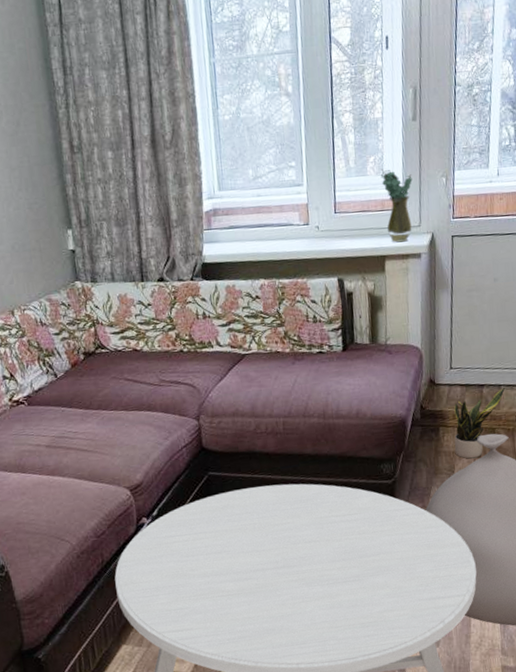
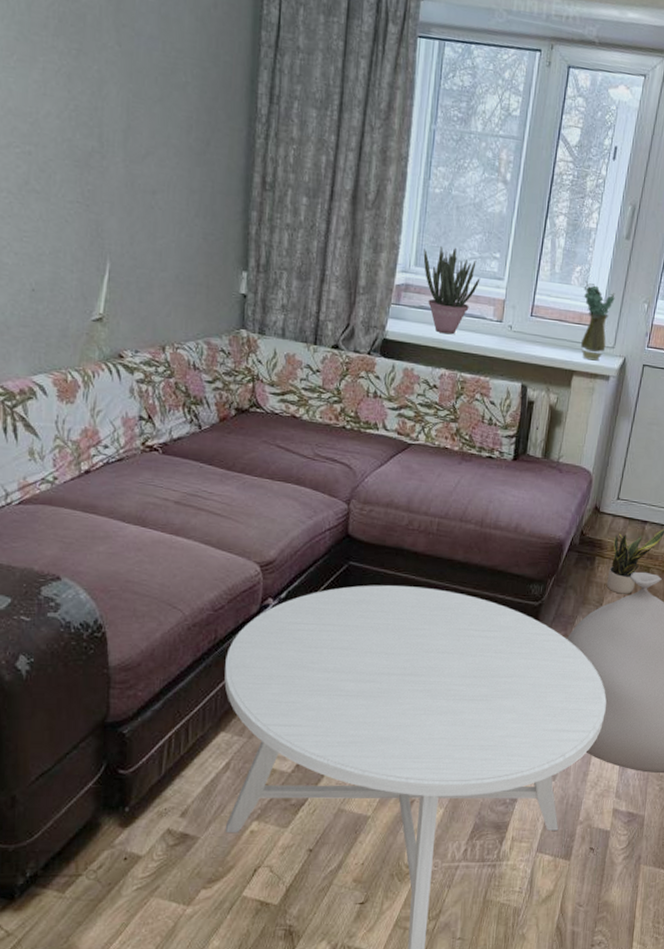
potted plant: none [224,165,281,247] -> present [423,245,481,335]

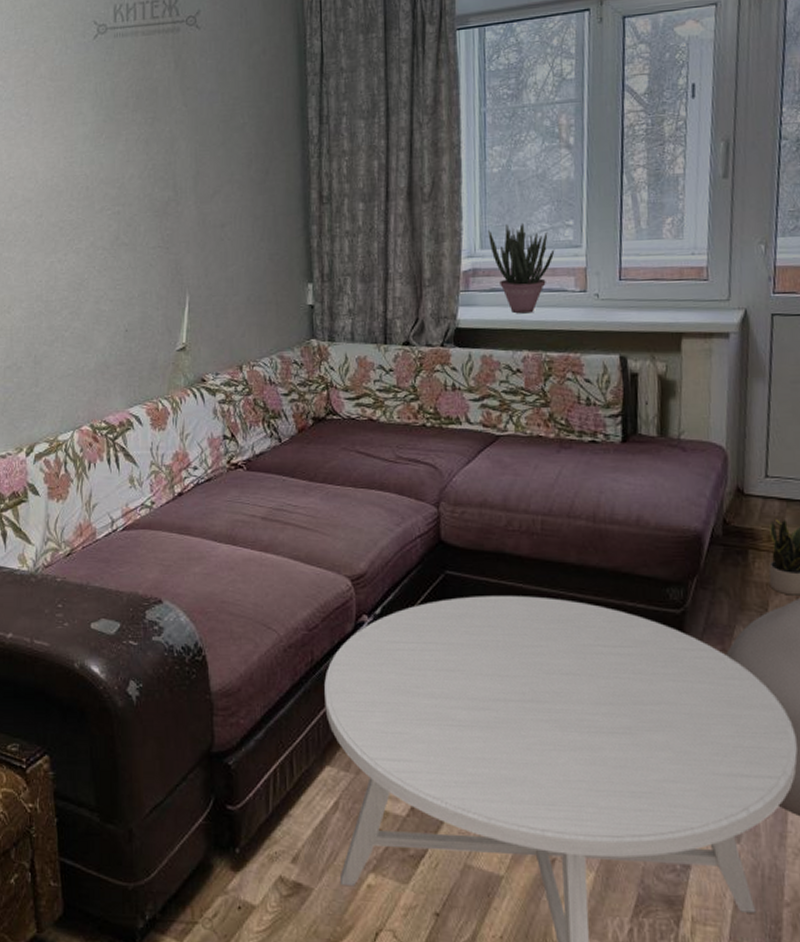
vase: present [580,280,615,361] -> none [679,231,721,318]

